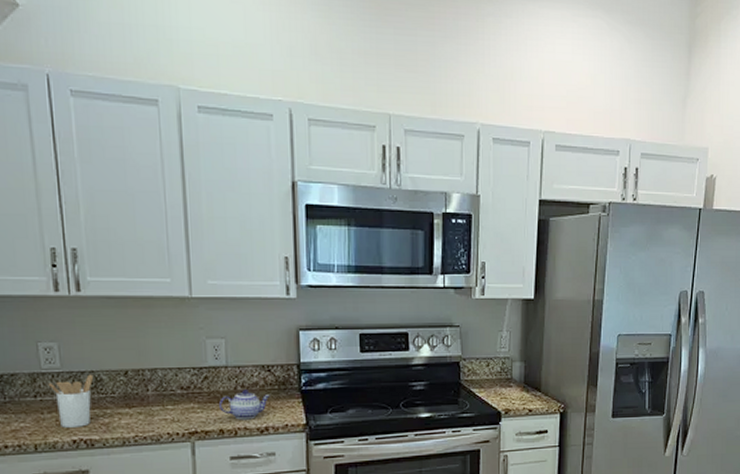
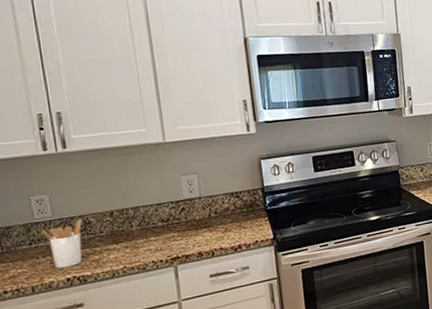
teapot: present [219,389,270,420] -> none [196,215,240,242]

